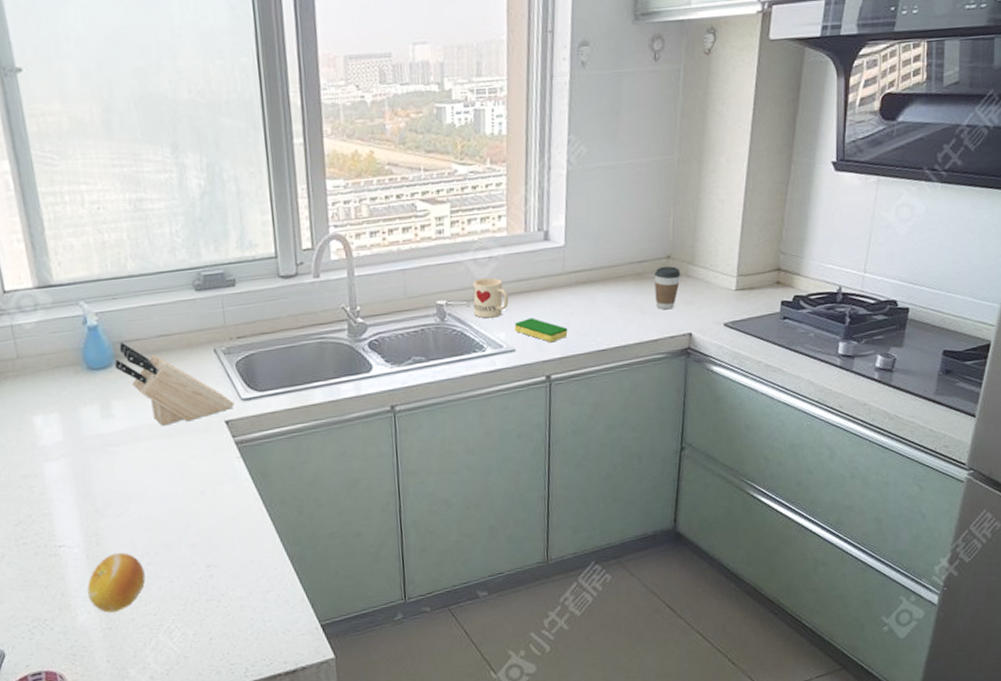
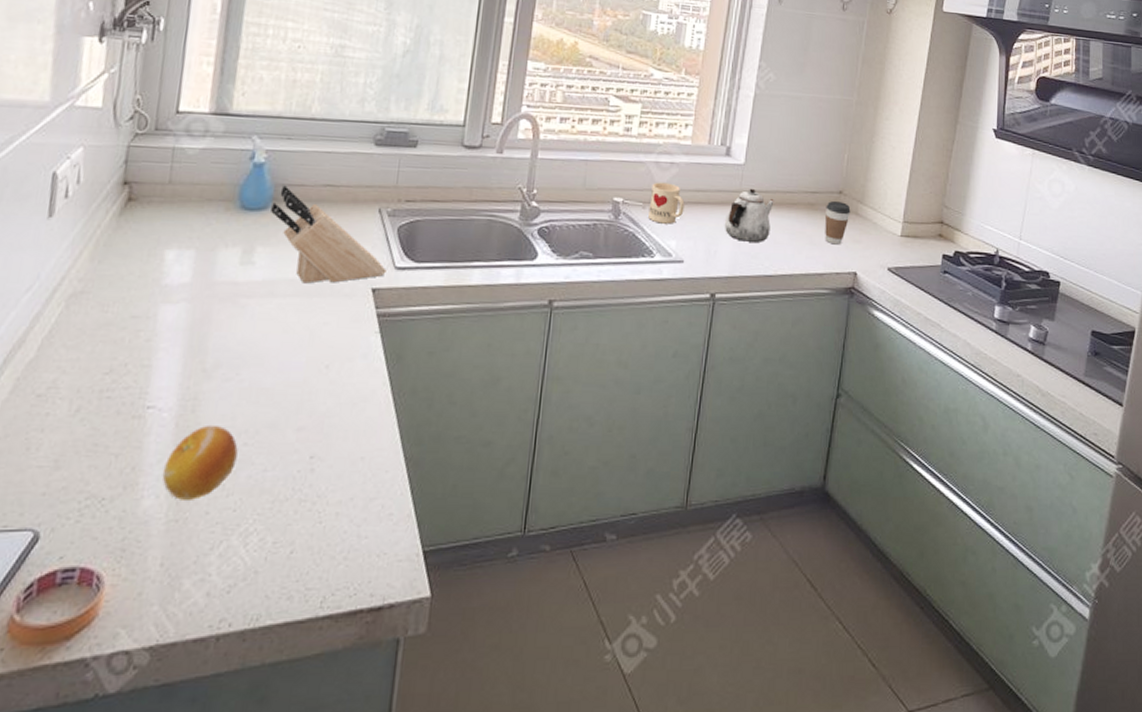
dish sponge: present [514,317,568,343] -> none [685,230,738,260]
teapot: none [551,268,600,322] -> present [724,188,774,242]

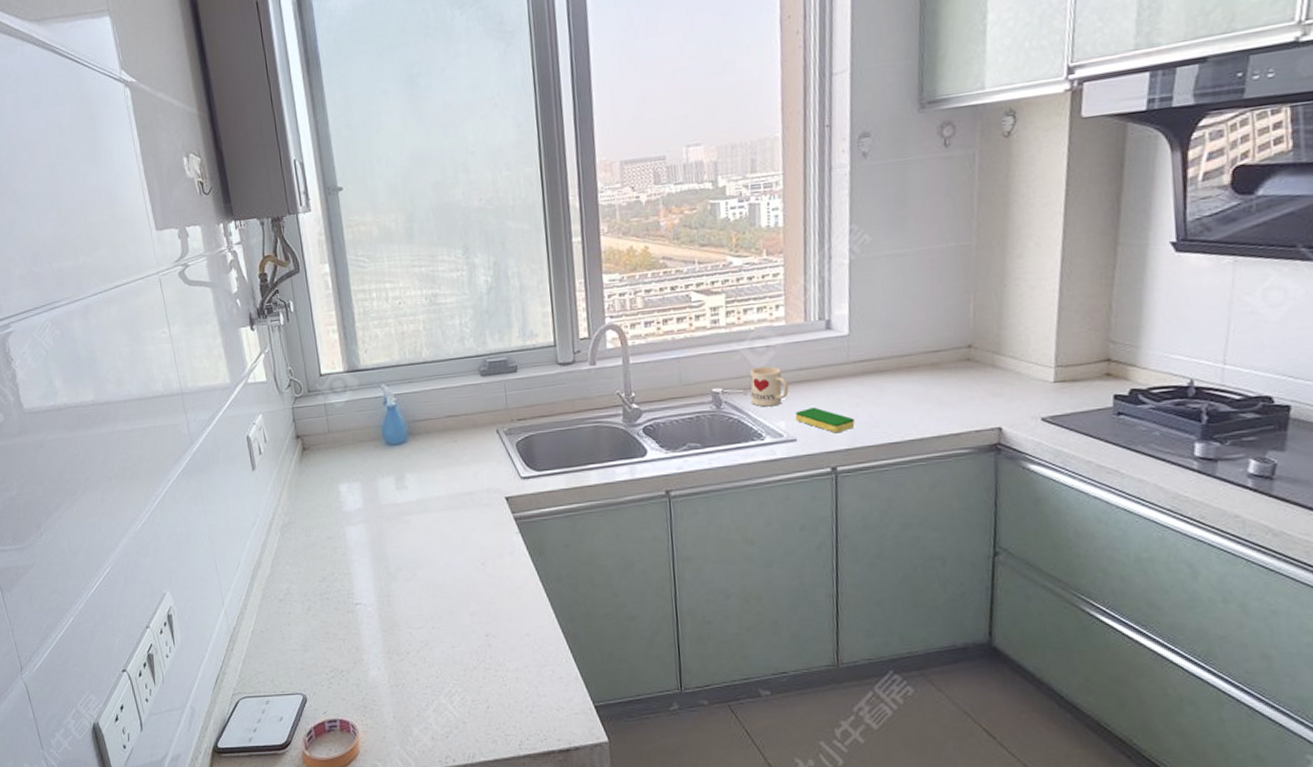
fruit: present [162,424,238,500] -> none [378,614,430,671]
knife block: present [270,185,387,284] -> none [408,421,514,499]
dish sponge: none [685,230,738,260] -> present [795,407,855,434]
teapot: present [724,188,774,242] -> none [835,357,890,413]
coffee cup: present [825,201,851,245] -> none [953,356,986,402]

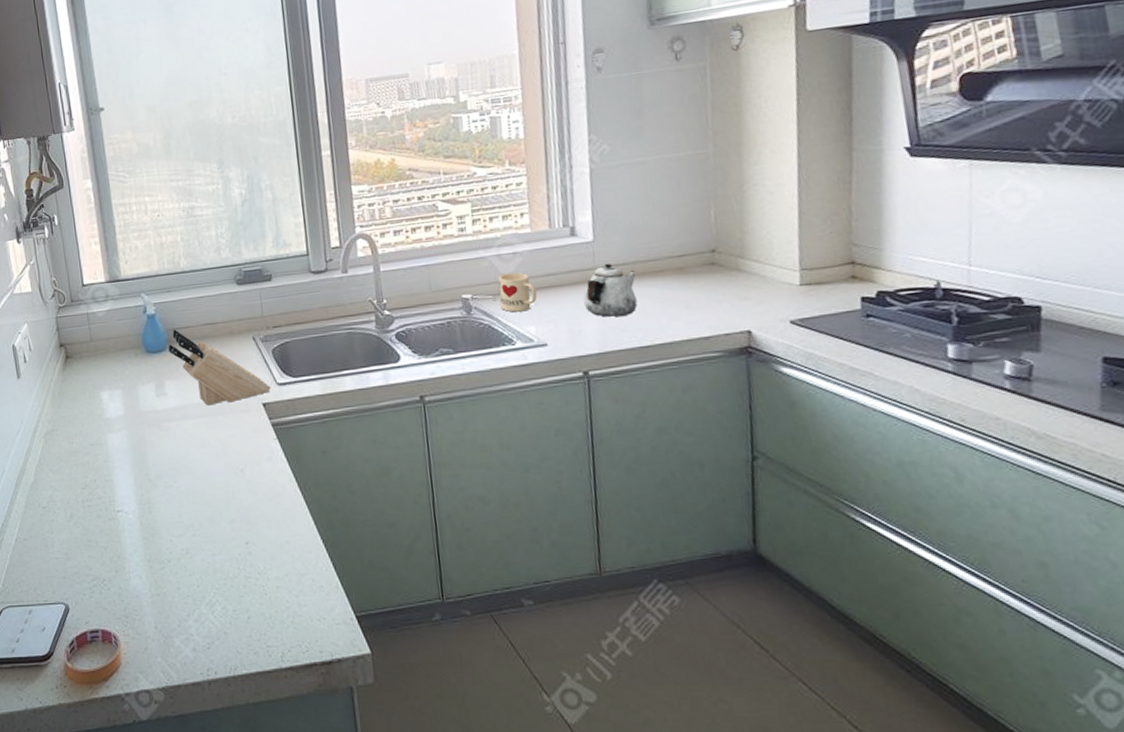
knife block: none [408,421,514,499] -> present [167,329,271,406]
dish sponge: present [795,407,855,434] -> none [544,312,605,338]
teapot: none [835,357,890,413] -> present [583,263,638,317]

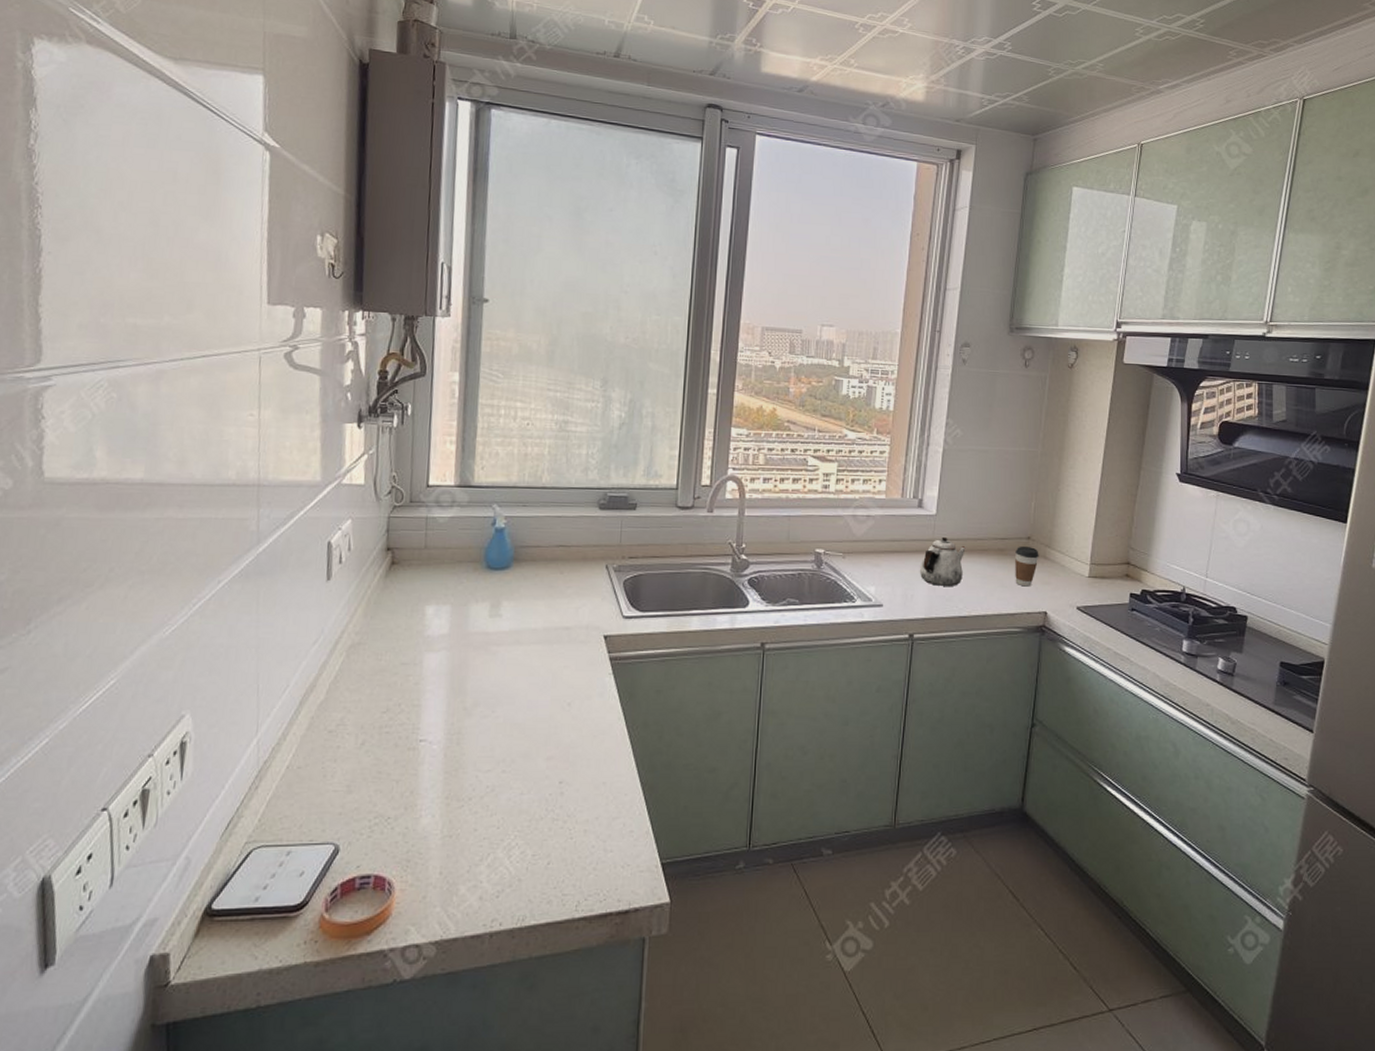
knife block: present [167,329,271,406] -> none [511,547,616,632]
mug: present [498,272,538,312] -> none [848,534,882,572]
coffee cup: none [698,260,731,306] -> present [1015,547,1039,587]

